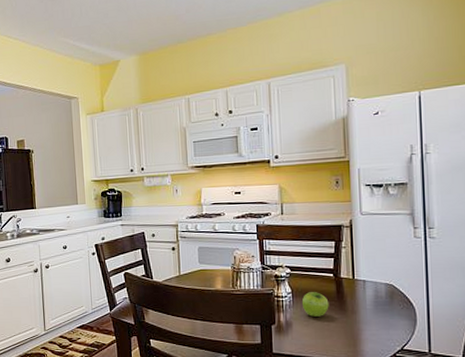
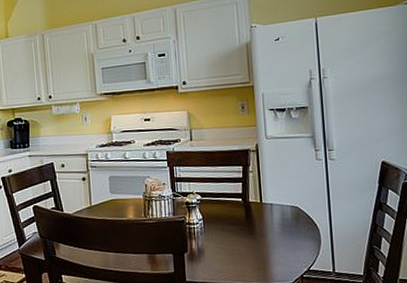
fruit: present [301,291,329,317] -> none [212,216,239,242]

